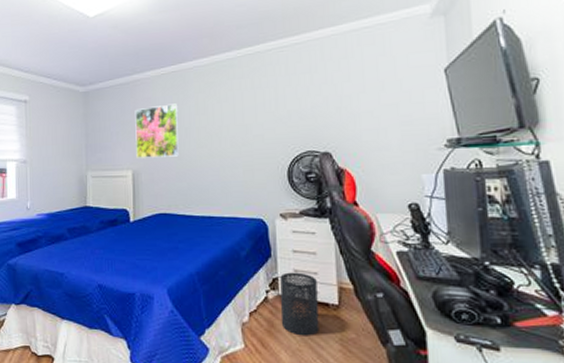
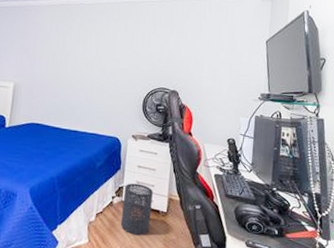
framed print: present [135,103,180,158] -> none [19,30,62,77]

